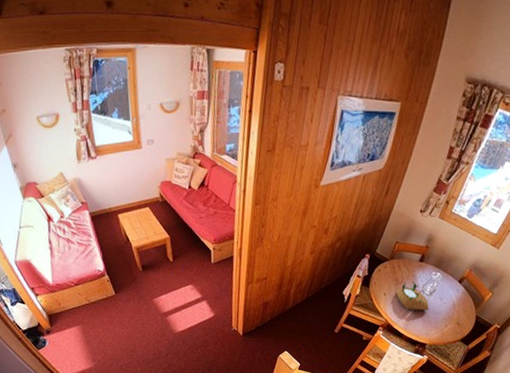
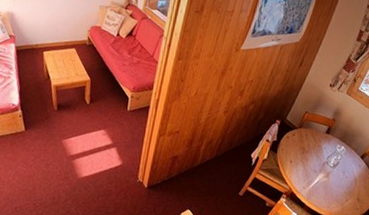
succulent planter: present [396,282,429,310] -> none [302,152,332,183]

